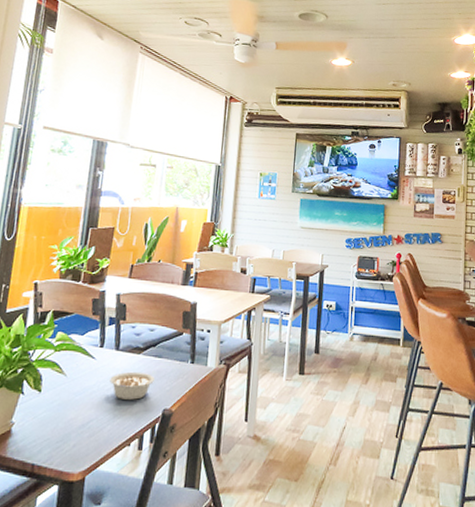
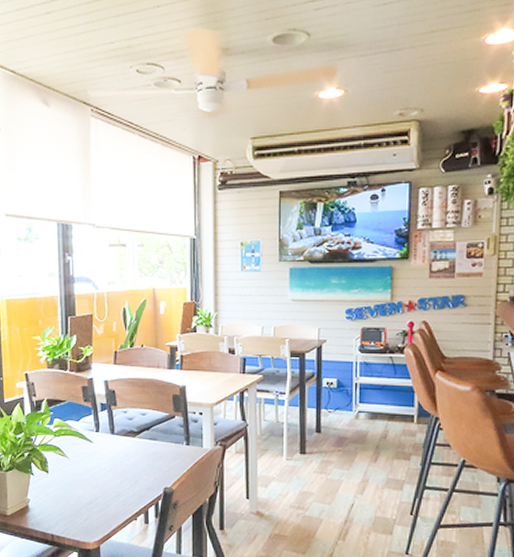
legume: present [109,371,154,400] -> none [109,453,152,479]

